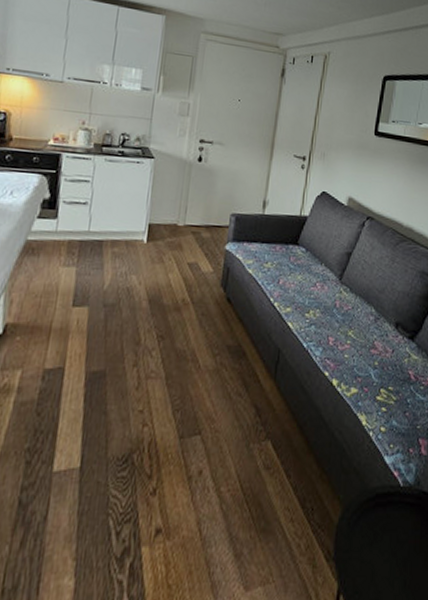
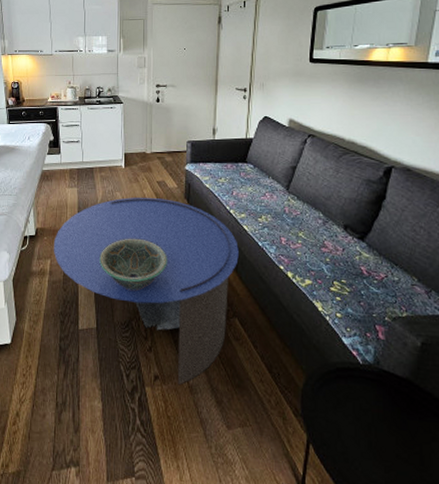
coffee table: none [27,282,280,539] -> present [53,197,239,385]
decorative bowl: none [96,338,191,410] -> present [99,238,167,290]

